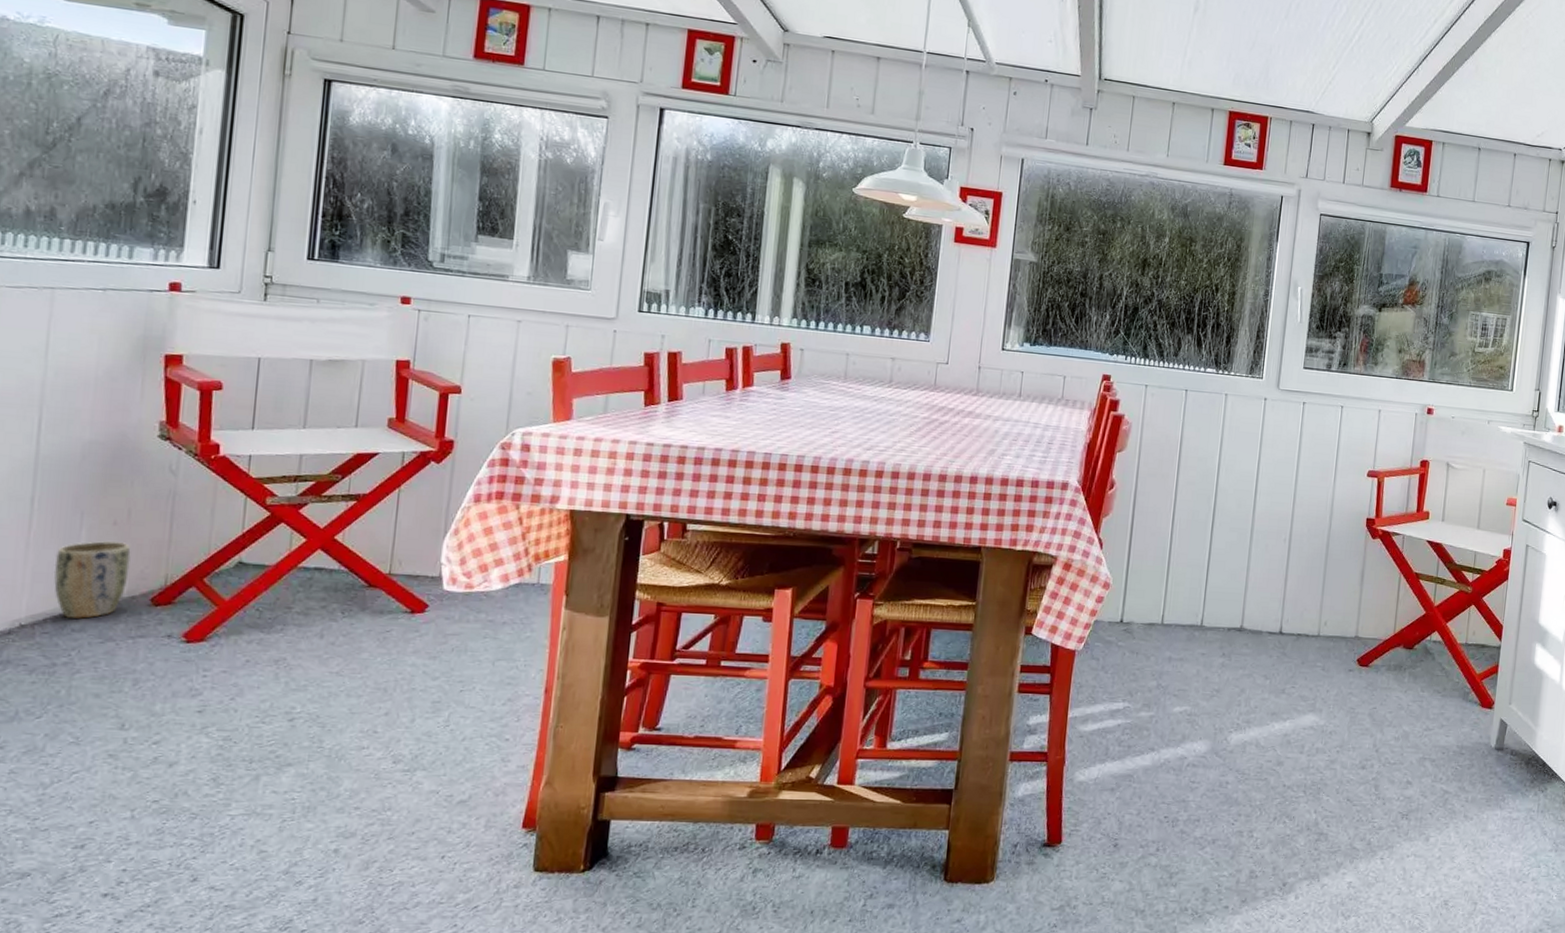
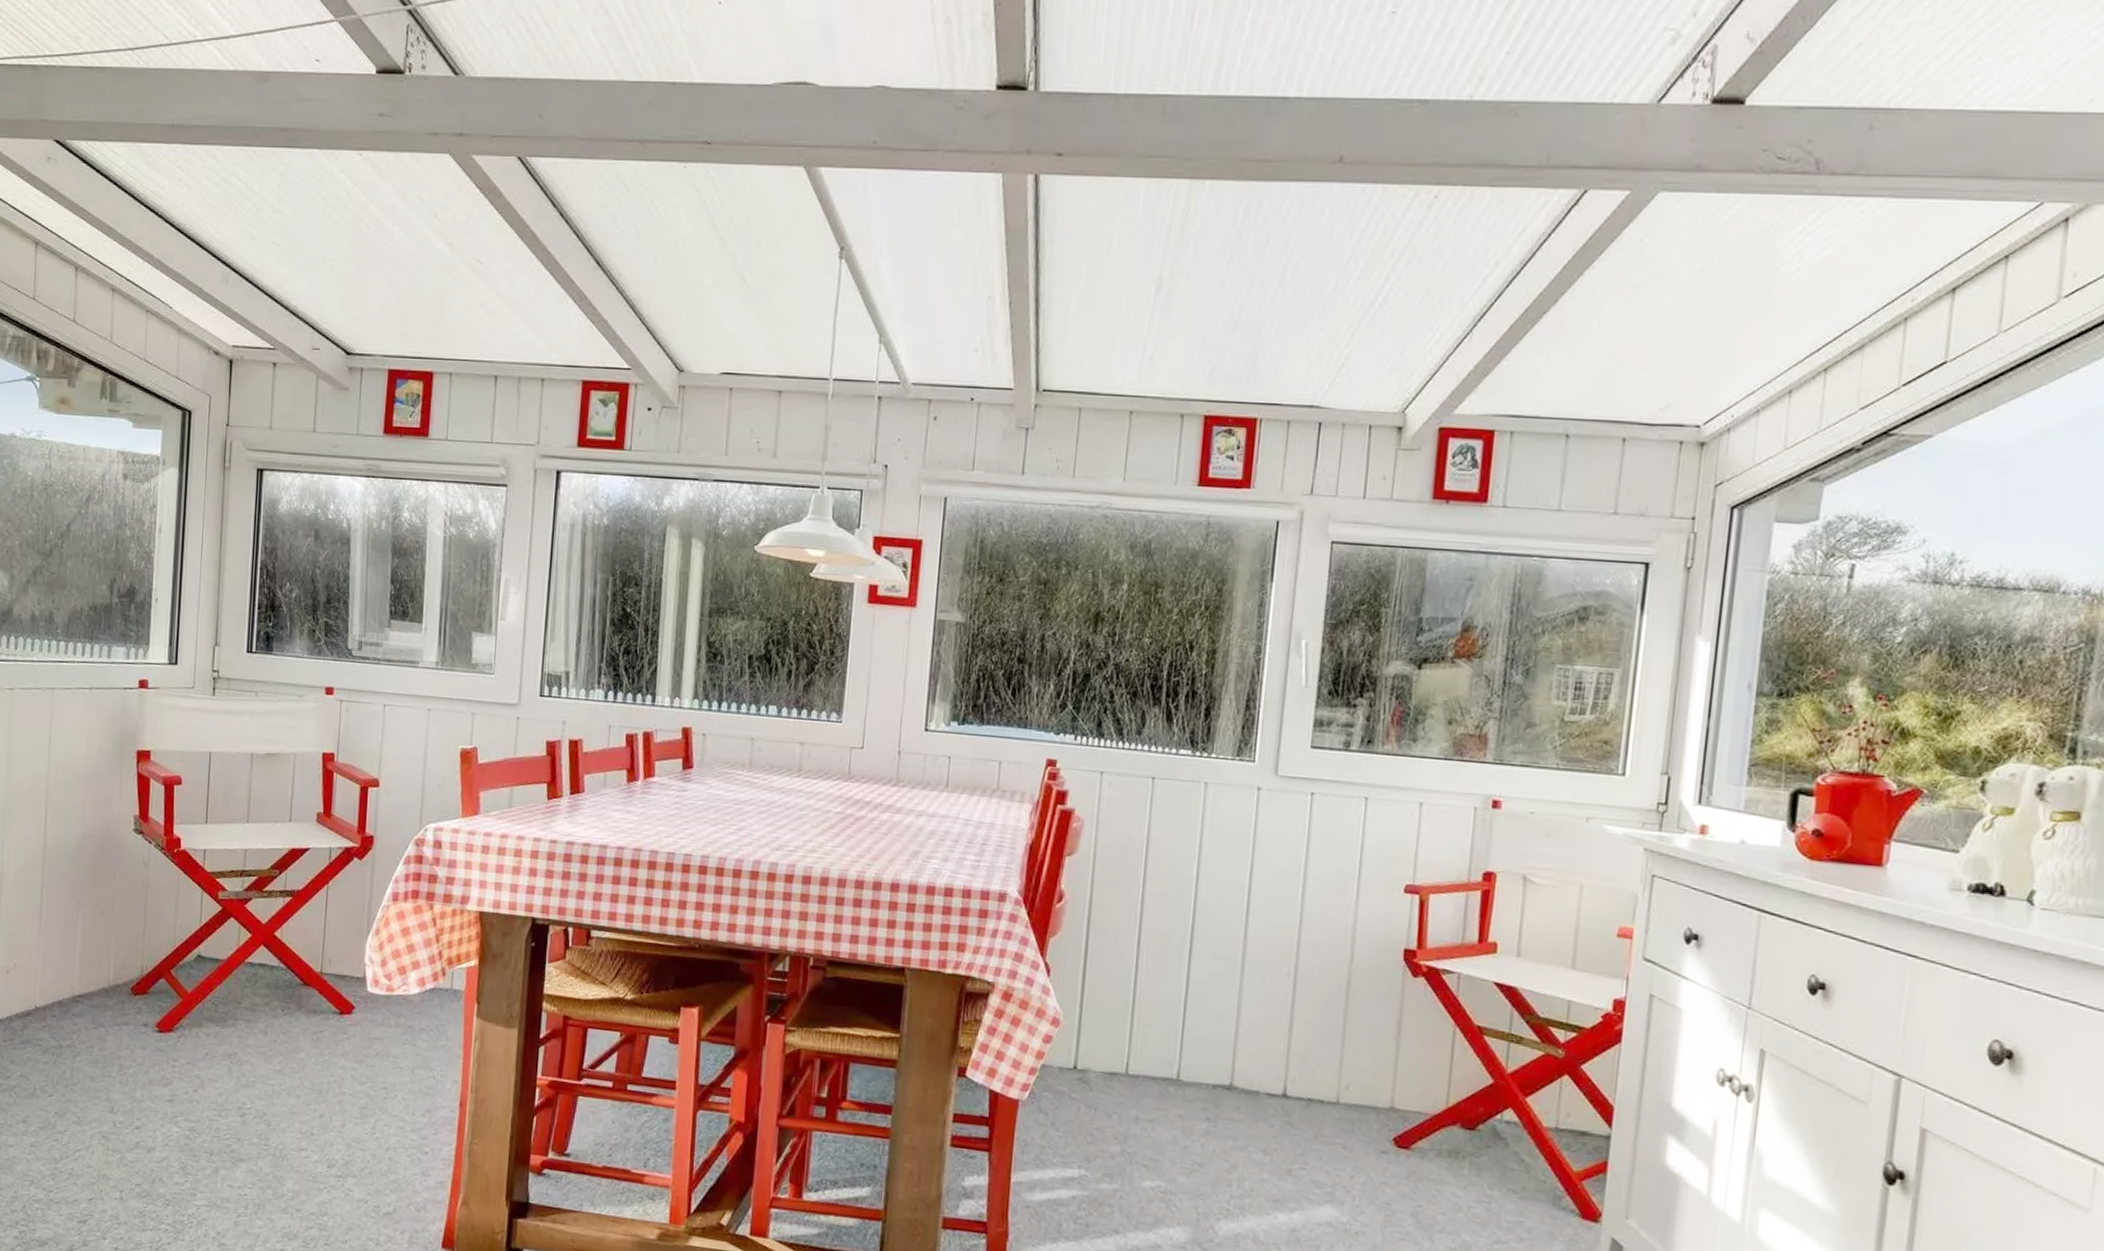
plant pot: present [53,541,131,619] -> none [58,930,115,1004]

